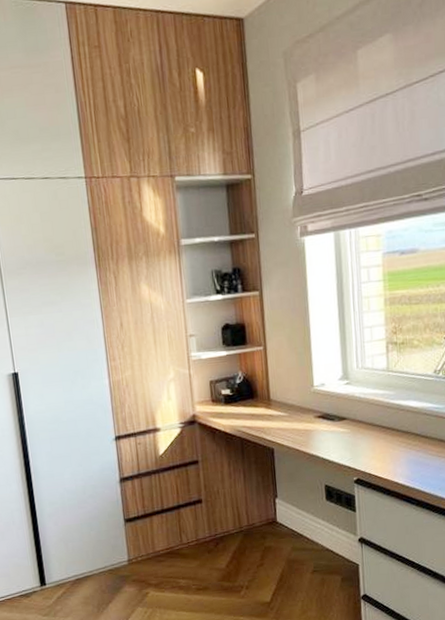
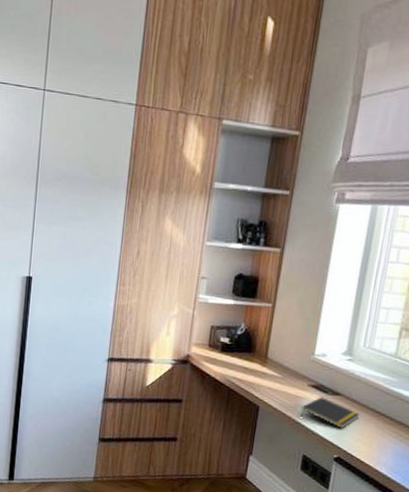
notepad: none [313,425,369,451] -> present [300,396,360,429]

